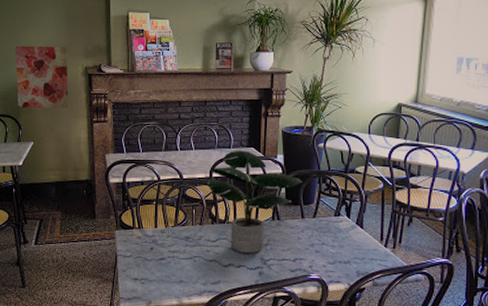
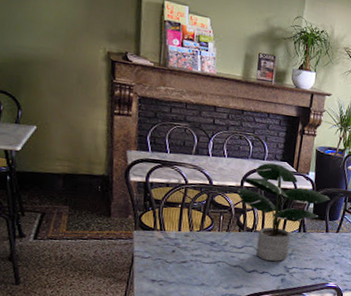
wall art: present [15,46,69,108] -> none [15,11,86,94]

